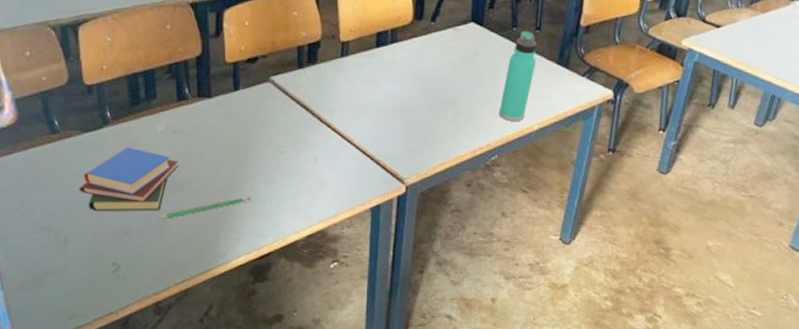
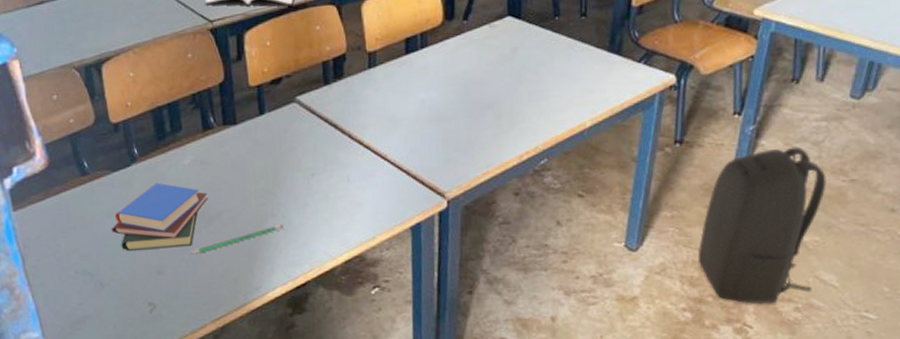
thermos bottle: present [498,30,537,121] -> none [545,18,584,120]
backpack: none [620,163,731,298] -> present [697,146,826,305]

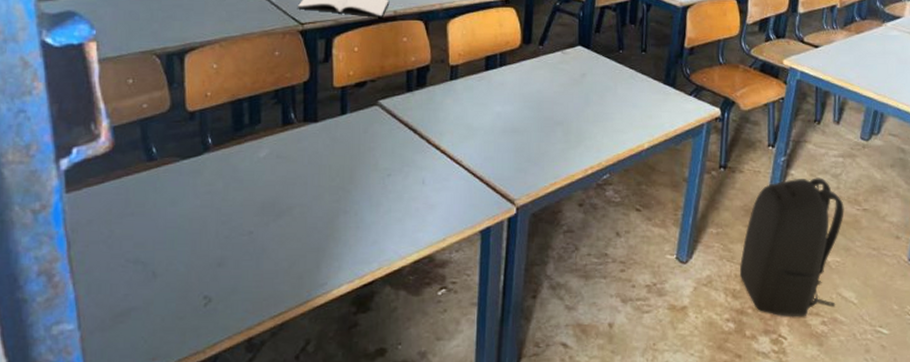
book: present [111,182,209,251] -> none [172,173,281,241]
pencil: present [191,224,284,254] -> none [256,221,356,247]

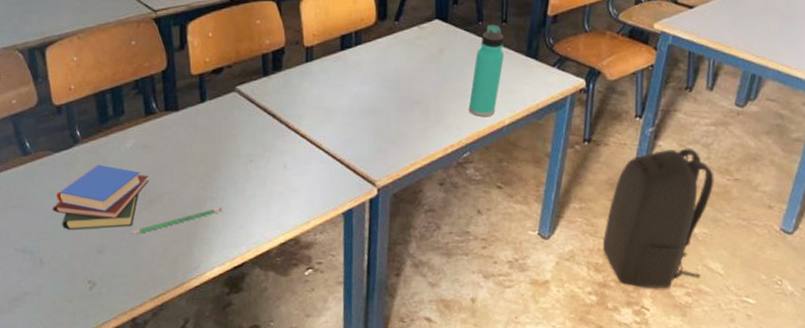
book: none [172,173,281,241] -> present [52,164,150,230]
pencil: none [256,221,356,247] -> present [131,207,223,234]
thermos bottle: none [608,53,644,140] -> present [468,24,505,117]

